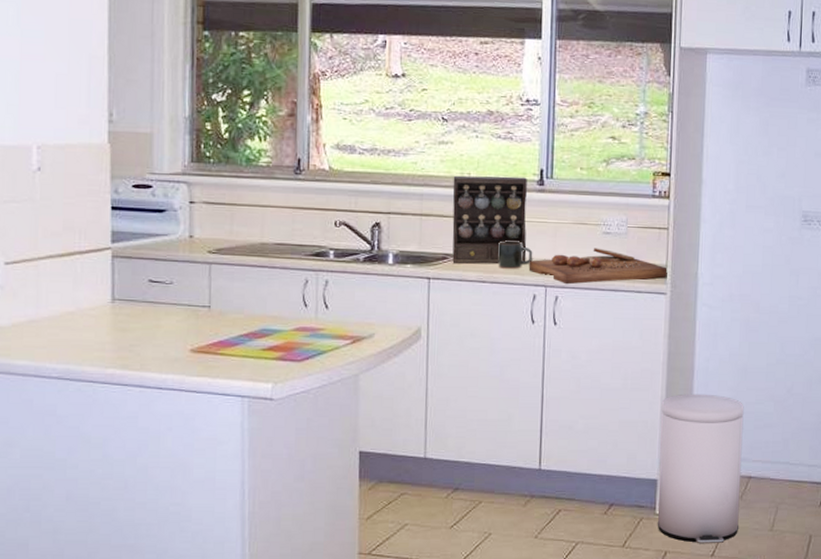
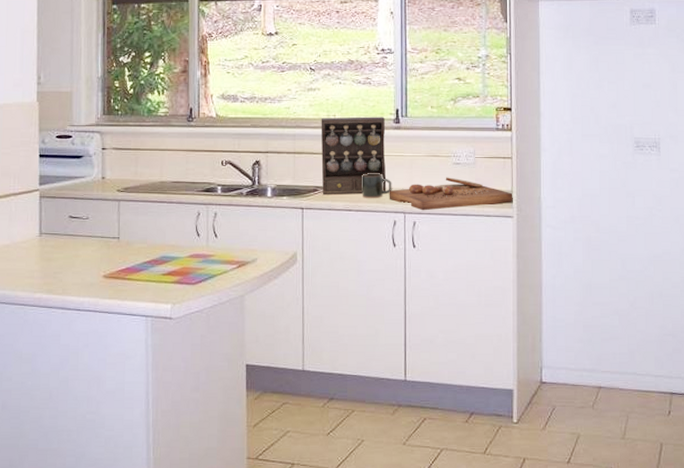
pedal bin: present [657,393,744,544] -> none [513,309,592,451]

